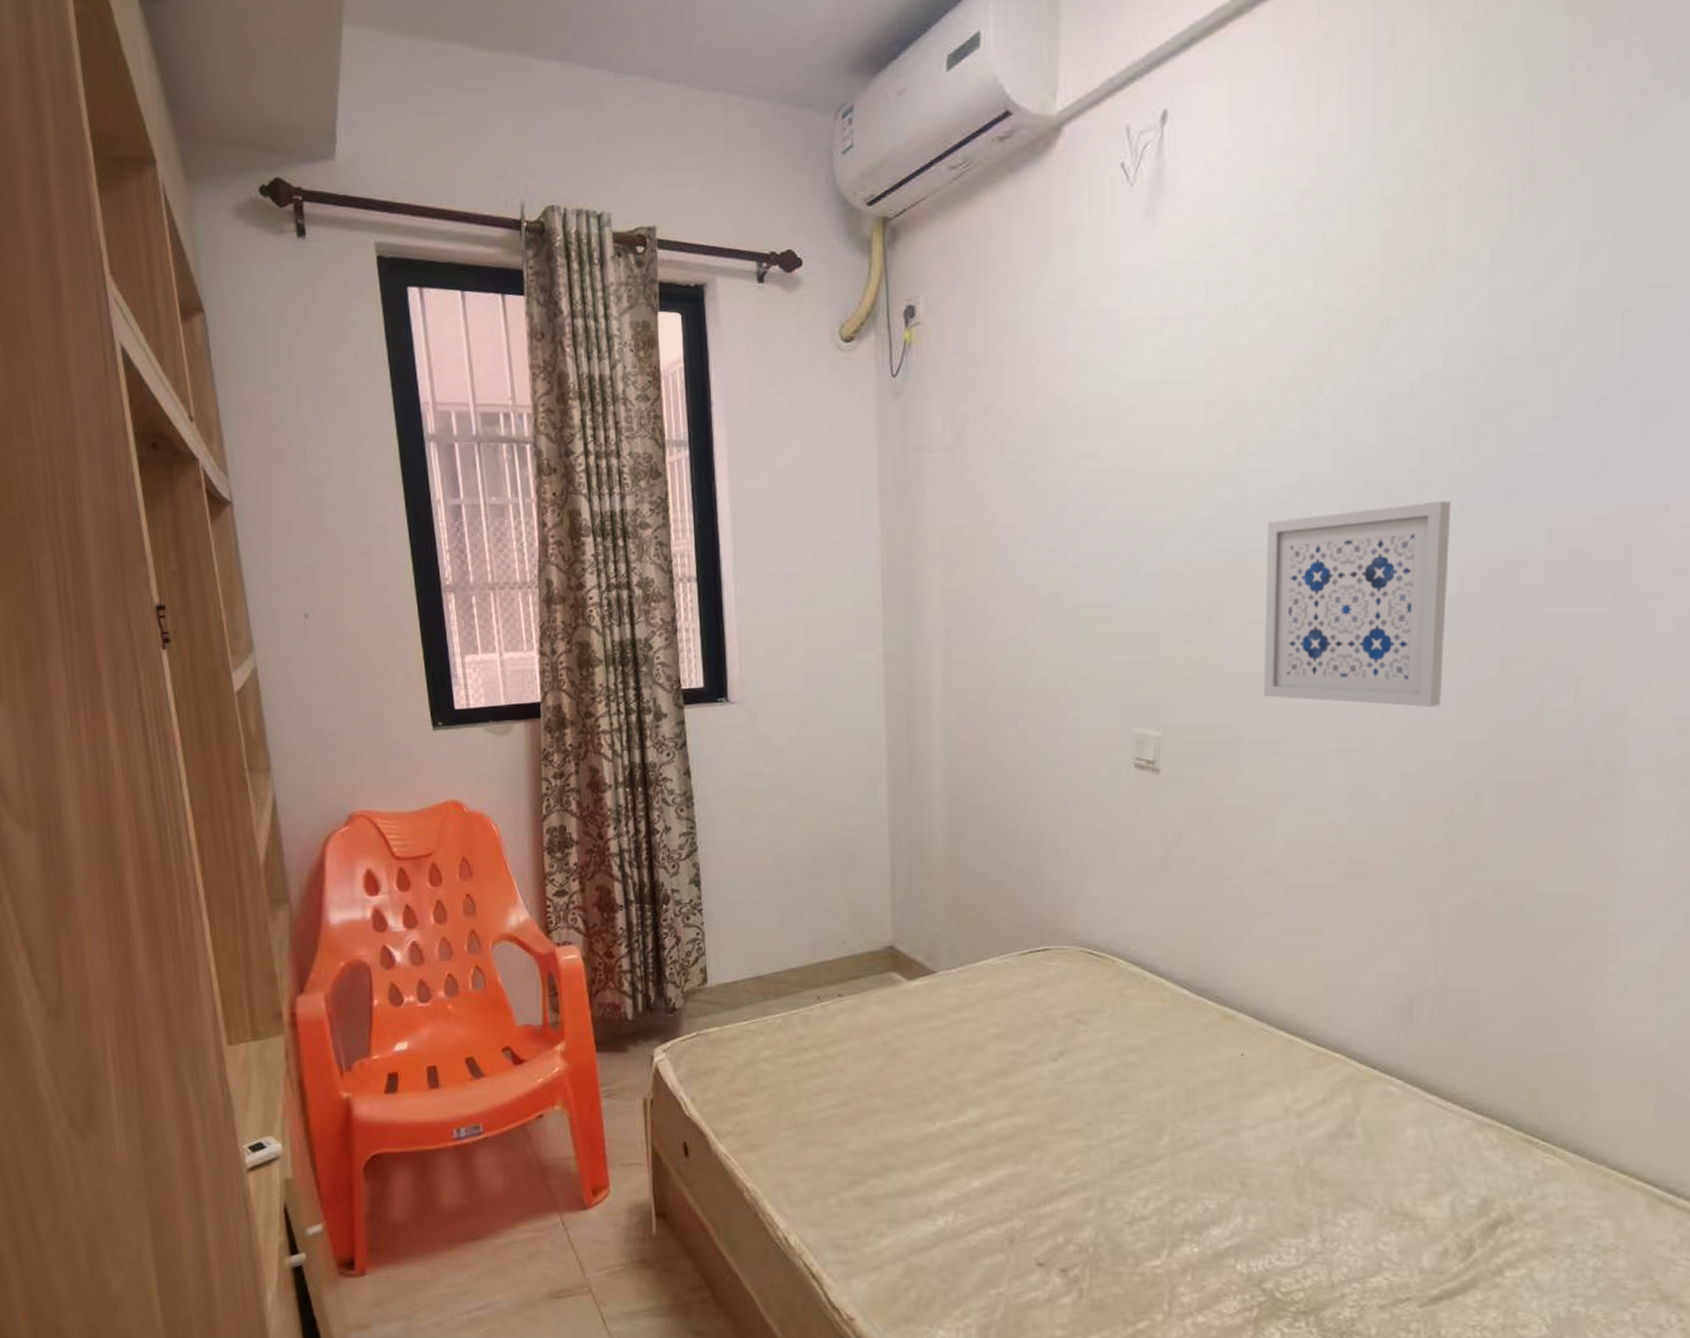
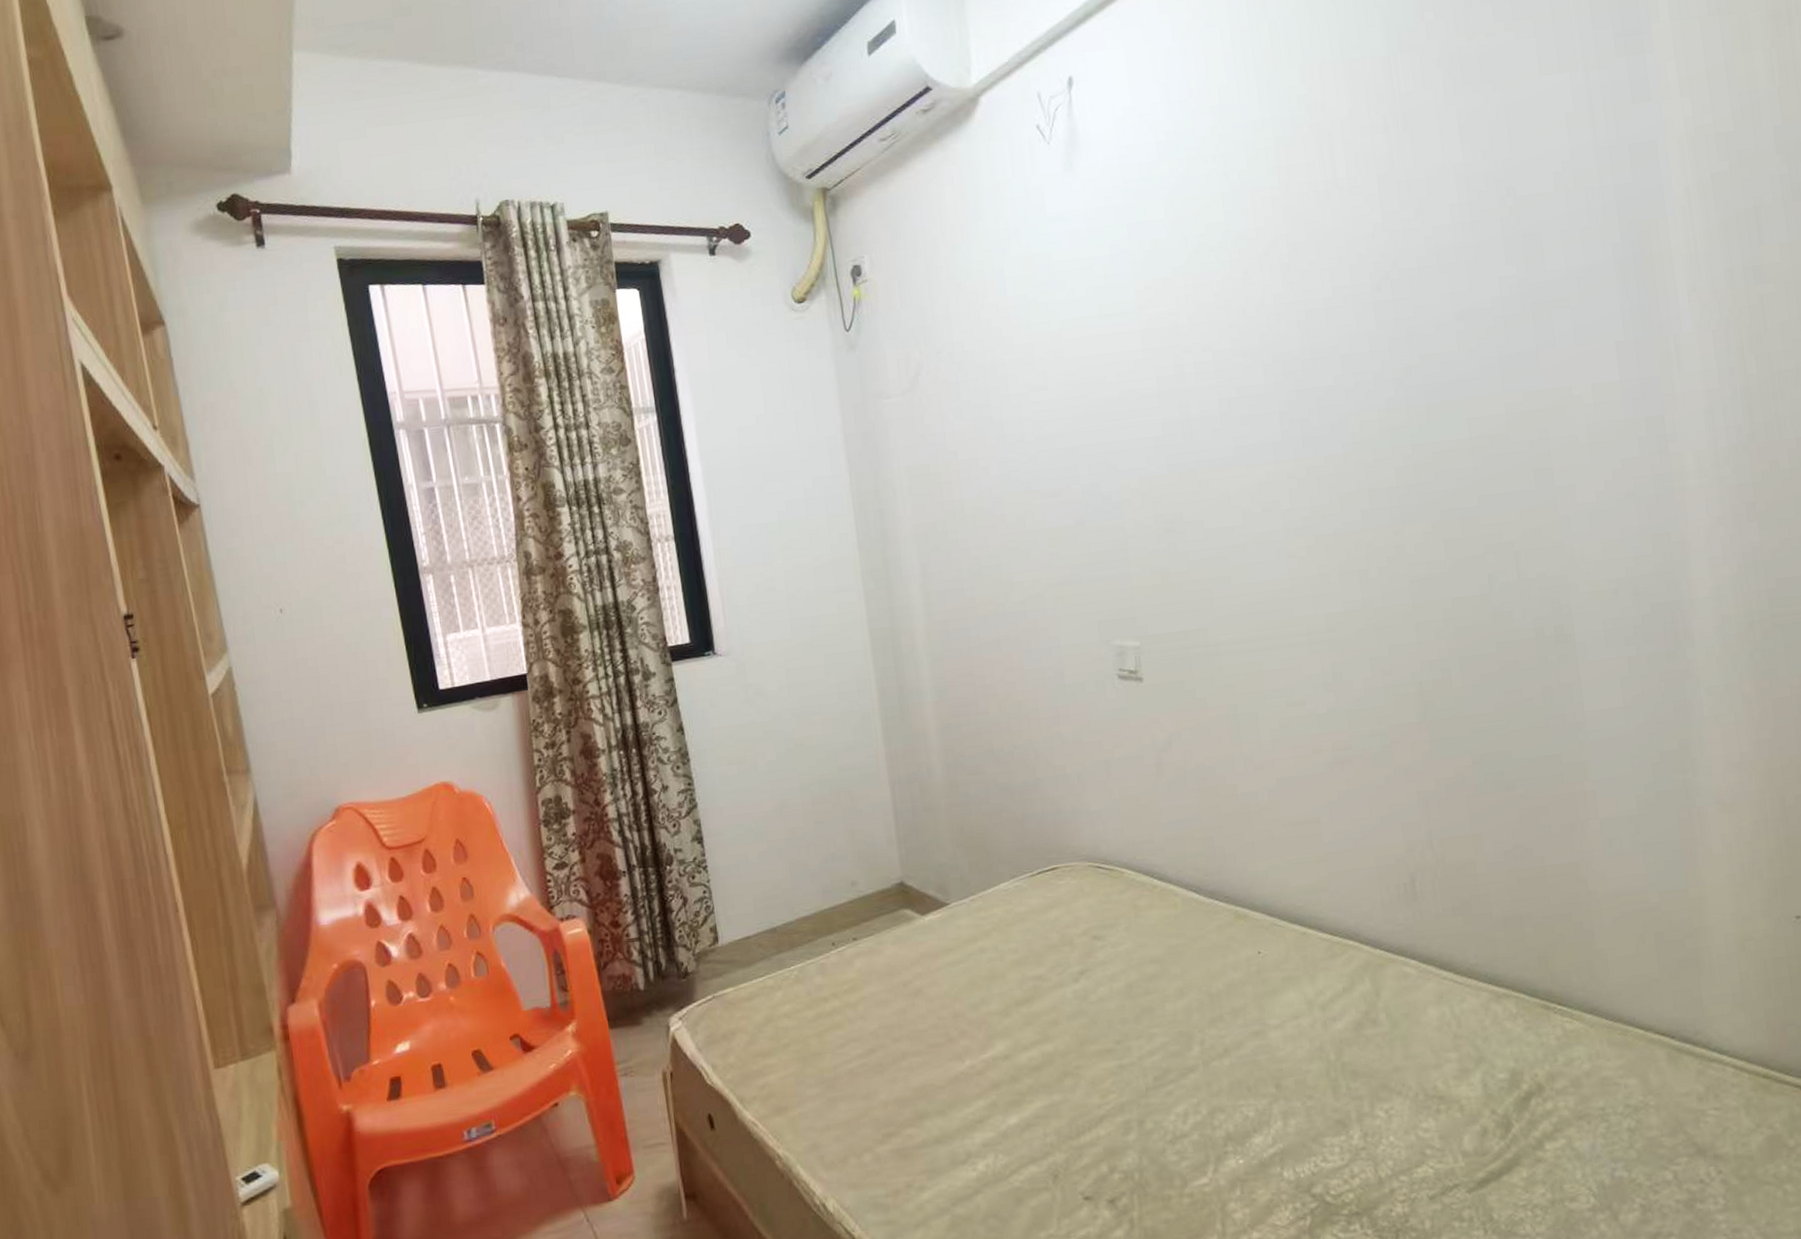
wall art: present [1263,501,1450,707] -> none [1212,401,1397,599]

